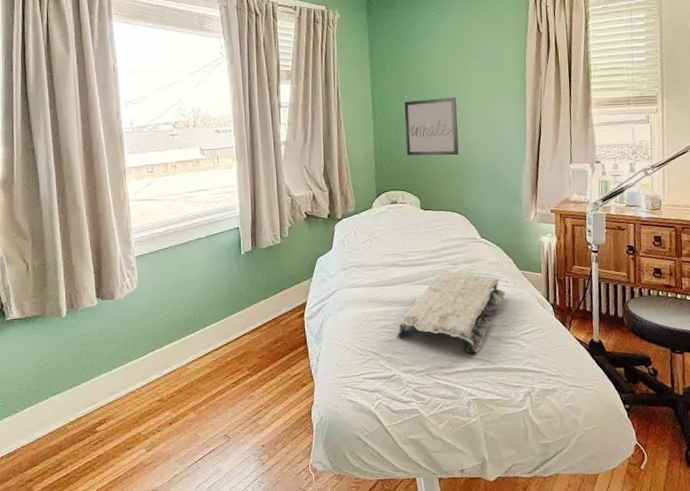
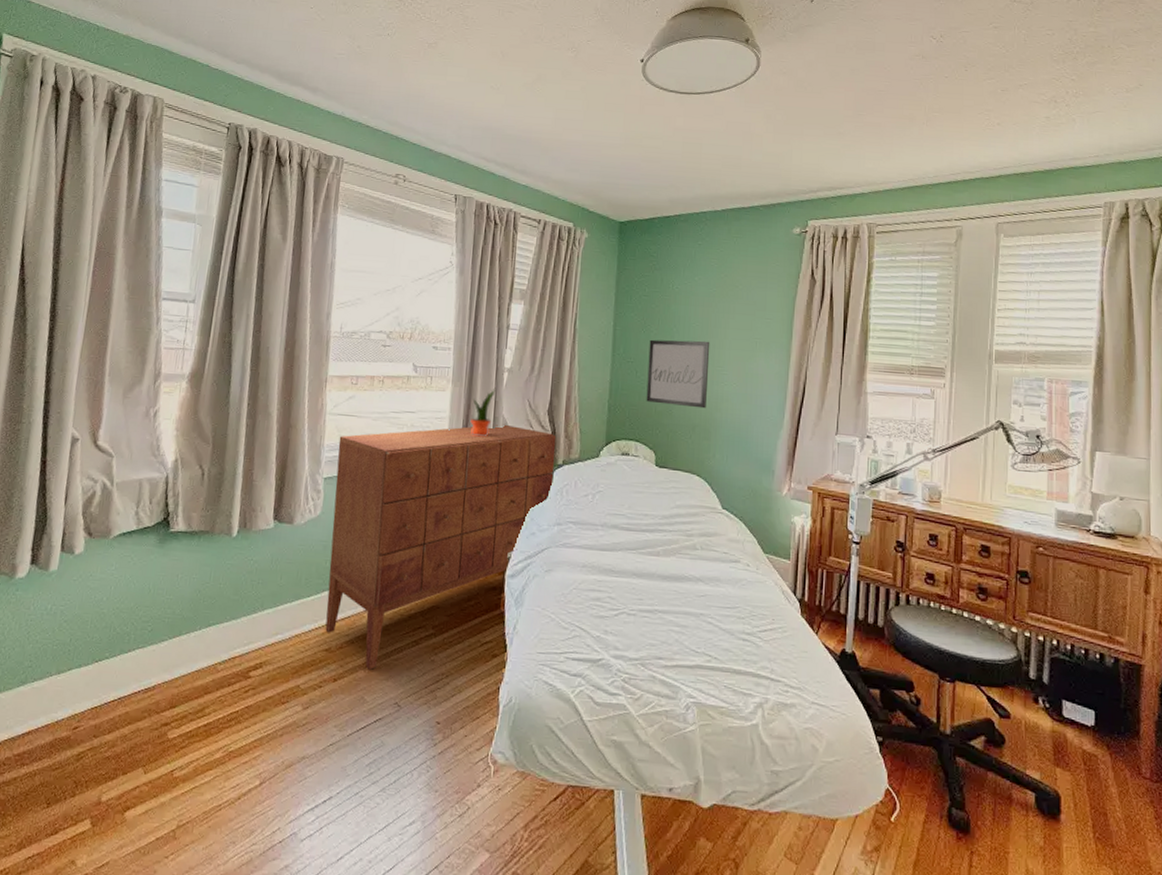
dresser: none [144,190,335,411] -> present [325,424,557,670]
potted plant: none [257,160,276,204] -> present [470,387,496,437]
stone plaque: present [397,271,506,355] -> none [610,542,745,647]

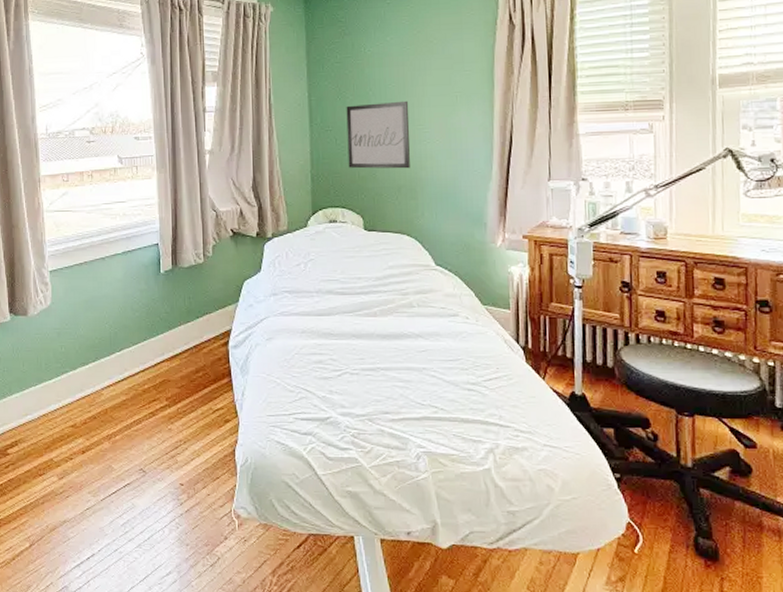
dresser: present [325,424,557,670] -> none [58,204,265,441]
potted plant: present [470,387,496,437] -> none [179,170,199,219]

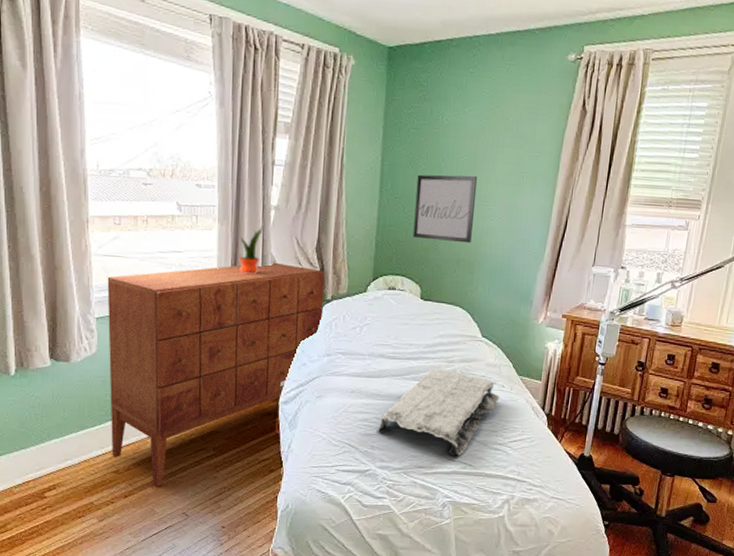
dresser: none [58,204,265,441] -> present [107,262,325,487]
potted plant: none [179,170,199,219] -> present [239,226,263,275]
stone plaque: none [333,302,465,400] -> present [377,369,500,457]

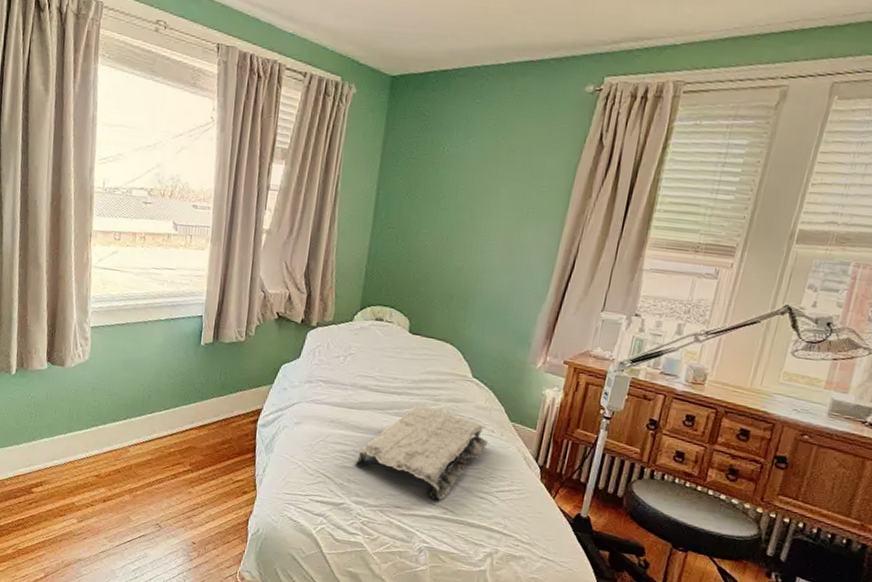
dresser: present [107,262,325,487] -> none [95,284,312,495]
potted plant: present [239,226,263,275] -> none [228,248,254,296]
wall art: present [413,174,478,243] -> none [404,205,478,279]

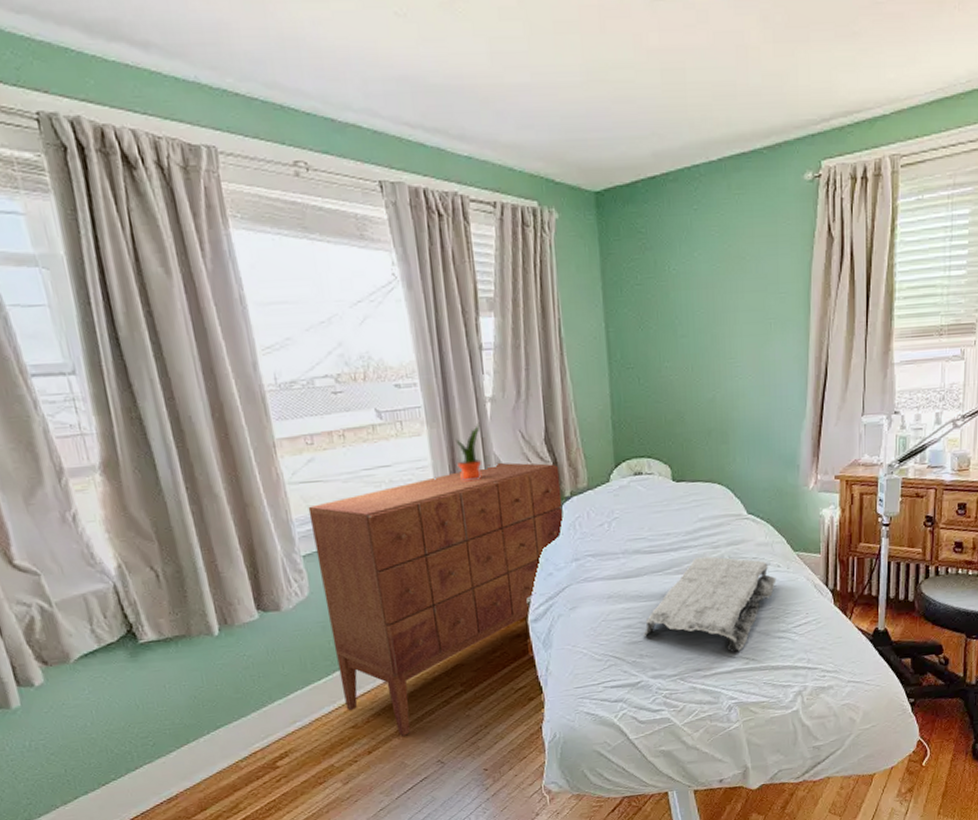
dresser: none [95,284,312,495] -> present [308,462,563,736]
potted plant: none [228,248,254,296] -> present [456,422,482,482]

